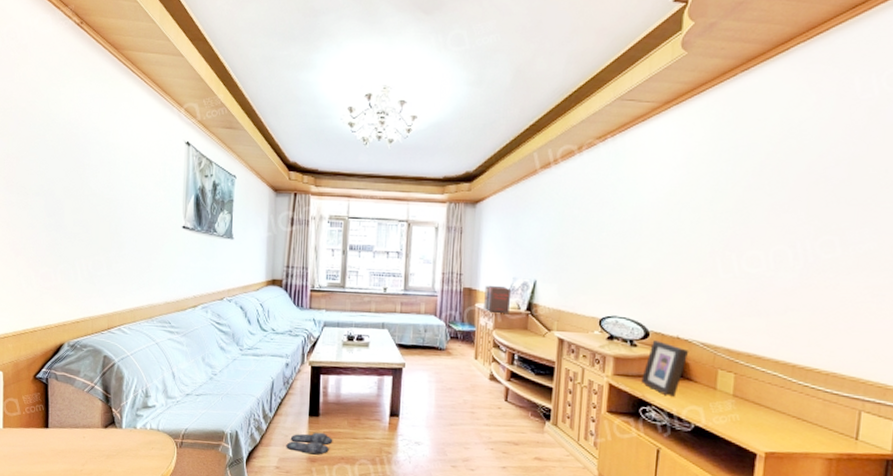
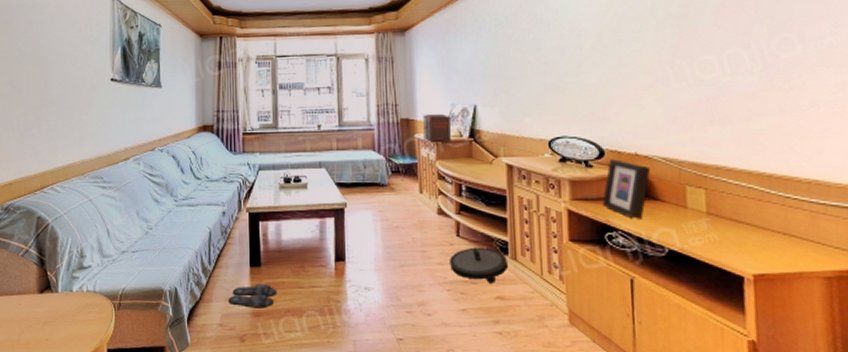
robot vacuum: none [496,412,550,446] -> present [450,247,509,283]

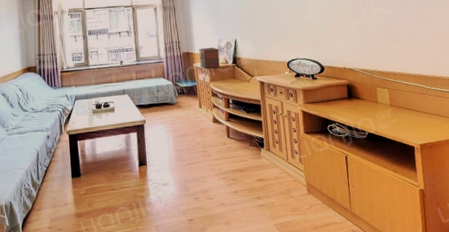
slippers: present [228,283,276,308] -> none [55,190,94,211]
robot vacuum: present [450,247,509,283] -> none [223,144,265,170]
picture frame: present [602,159,651,219] -> none [324,72,354,114]

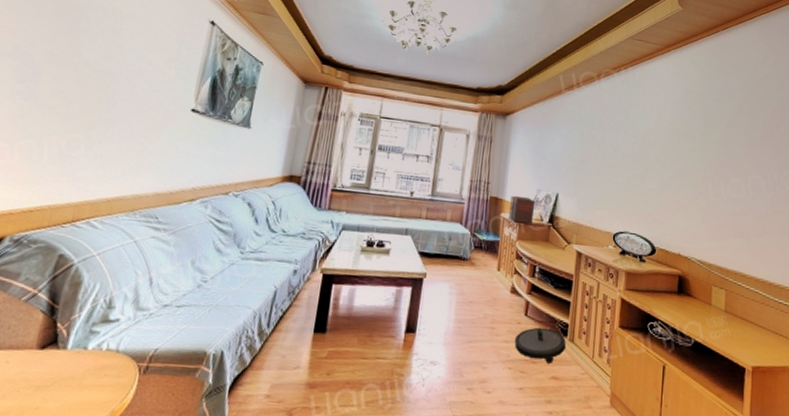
robot vacuum: none [223,144,265,170] -> present [515,327,567,364]

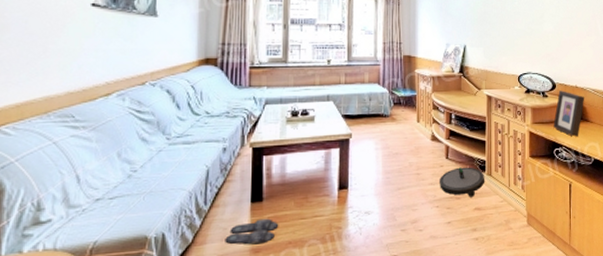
slippers: none [281,351,338,379] -> present [225,218,278,245]
books: present [509,196,535,224] -> none [423,53,445,77]
picture frame: none [649,257,689,312] -> present [553,91,585,137]

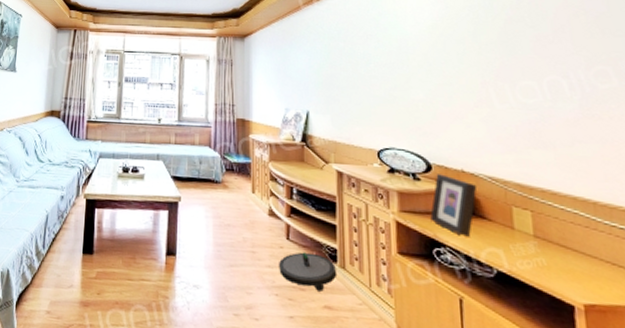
slippers: present [225,218,278,245] -> none [58,271,106,298]

